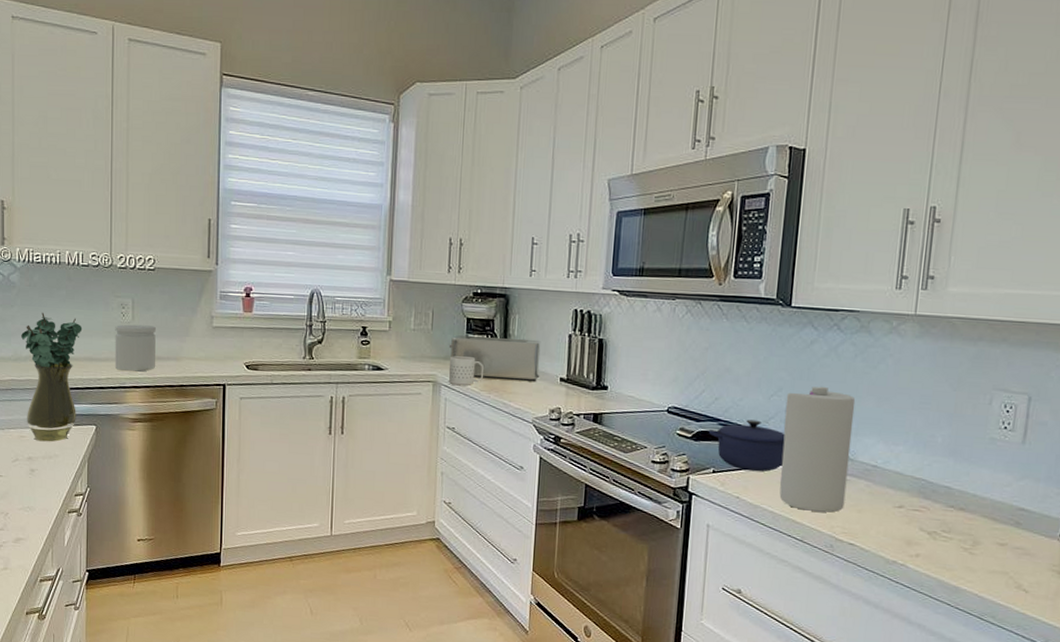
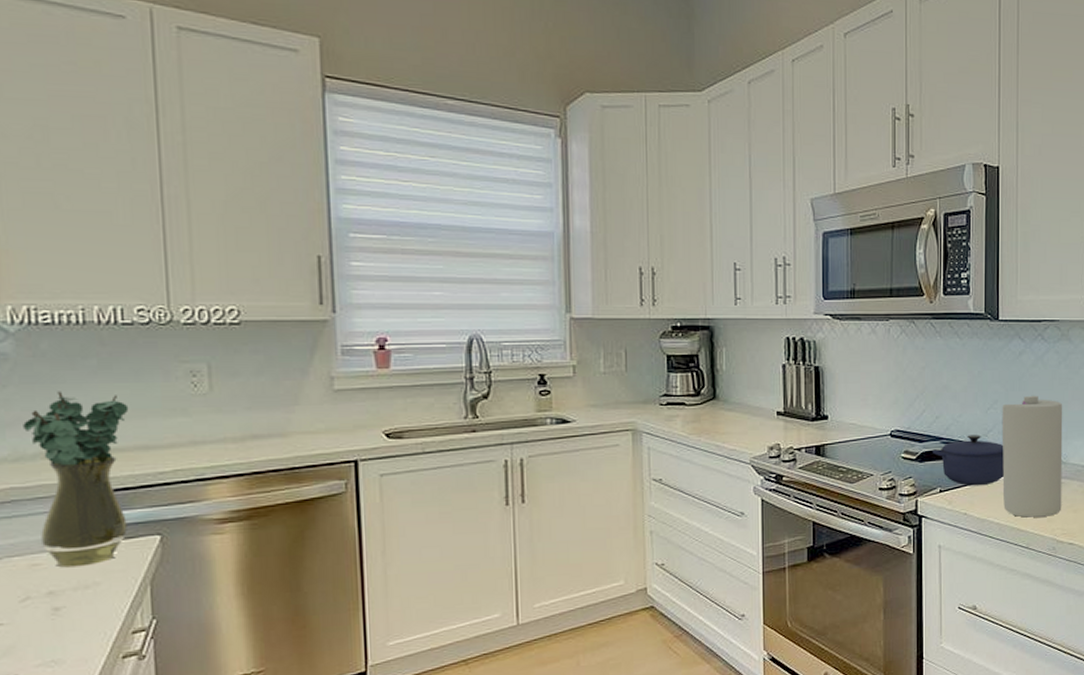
jar: present [114,324,156,372] -> none [182,396,250,459]
toaster: present [448,335,541,382] -> none [647,373,753,421]
mug: present [449,356,485,386] -> none [649,398,692,432]

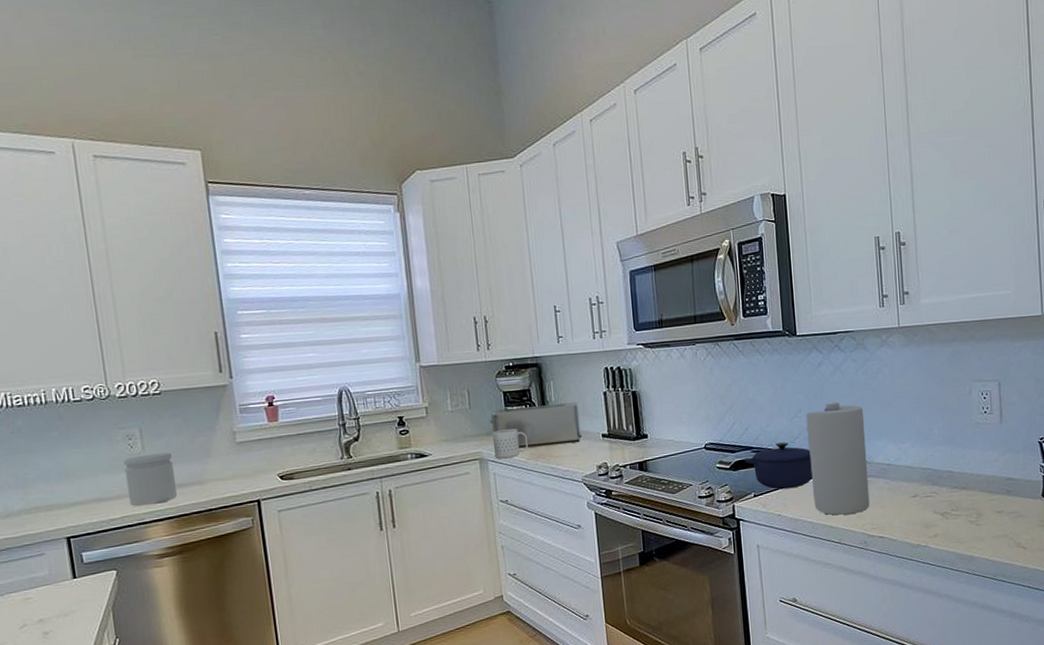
vase: present [23,391,129,568] -> none [10,459,92,600]
jar: none [182,396,250,459] -> present [123,452,177,507]
toaster: none [647,373,753,421] -> present [489,401,582,449]
mug: none [649,398,692,432] -> present [492,428,529,459]

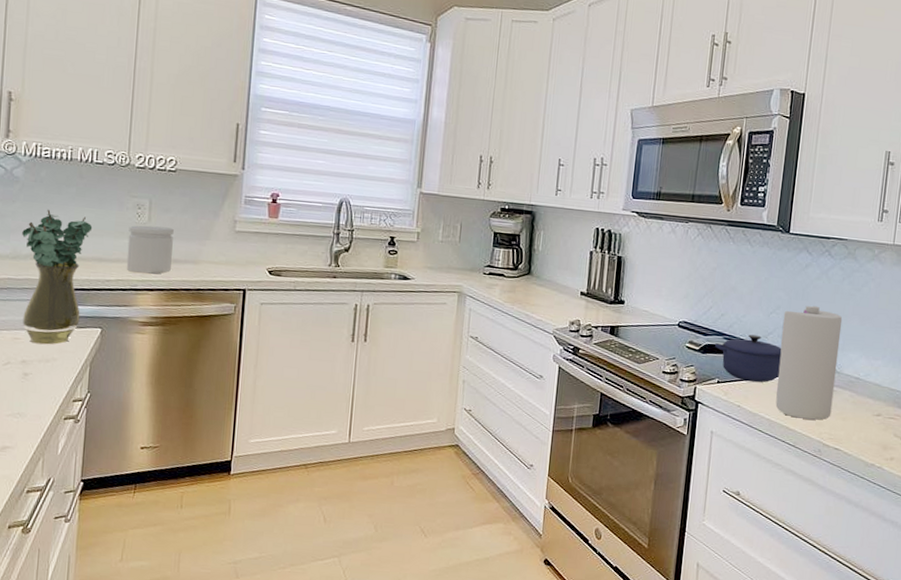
vase: none [10,459,92,600] -> present [22,209,93,345]
toaster: present [489,401,582,449] -> none [475,248,564,296]
mug: present [492,428,529,459] -> none [474,268,509,297]

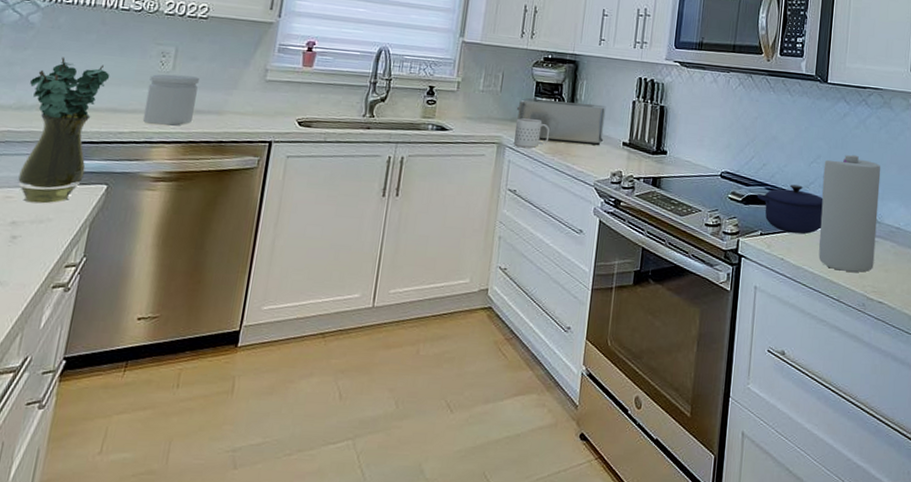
mug: none [474,268,509,297] -> present [514,118,551,148]
toaster: none [475,248,564,296] -> present [516,98,607,146]

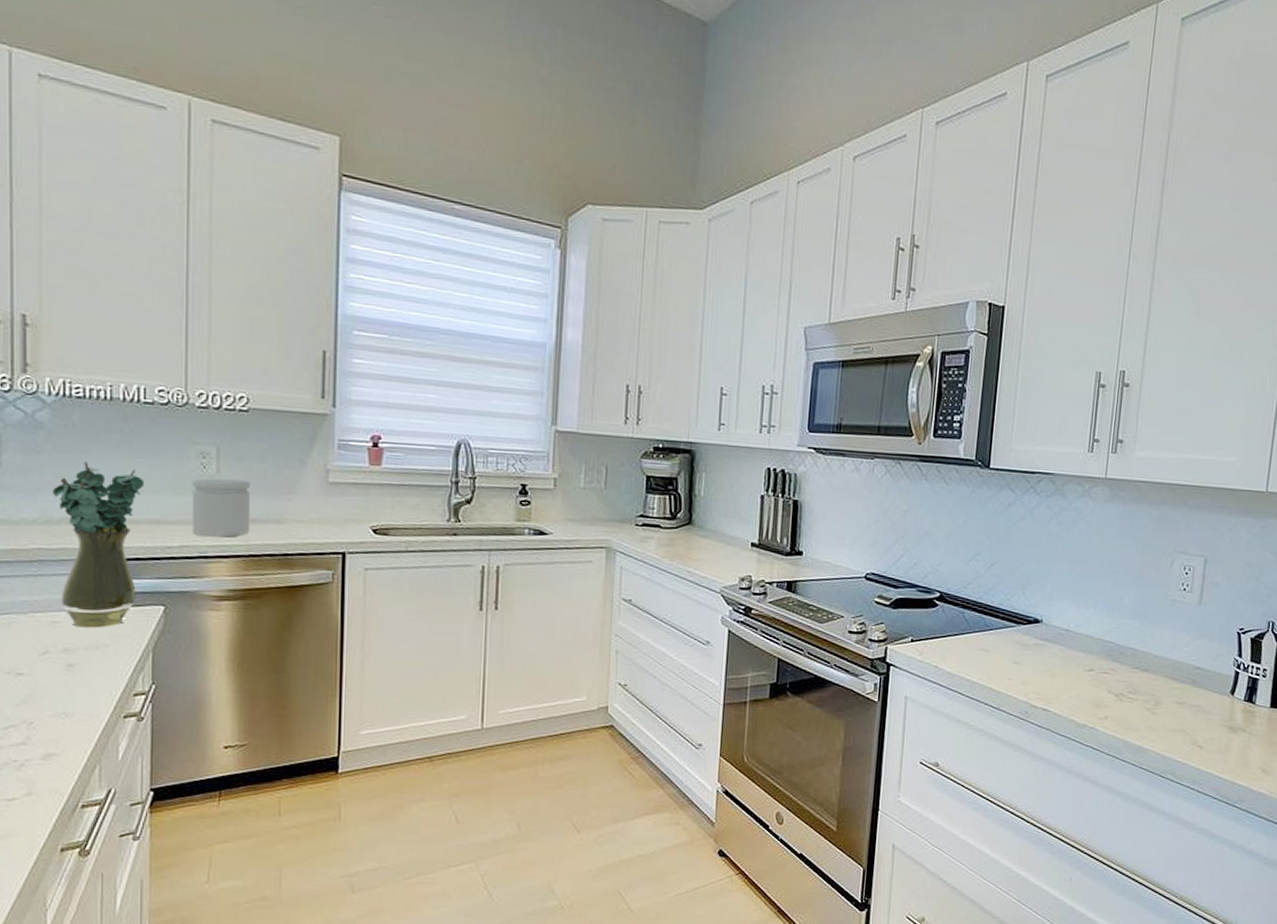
mug: present [514,118,551,148] -> none [625,518,667,552]
toaster: present [516,98,607,146] -> none [625,495,730,548]
cooking pot: present [756,184,823,234] -> none [906,585,983,640]
paper towel holder: present [818,154,881,272] -> none [977,550,1050,679]

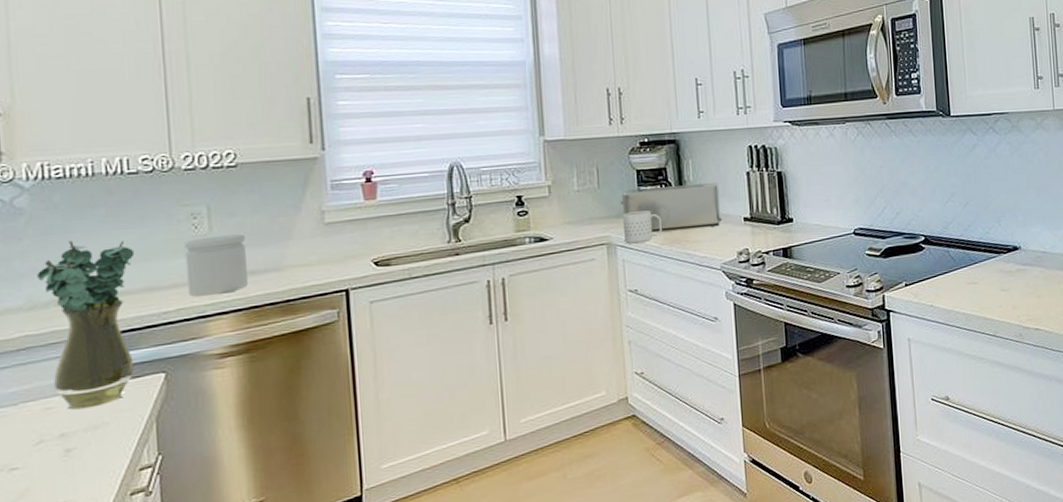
toaster: none [625,495,730,548] -> present [619,182,722,232]
mug: none [625,518,667,552] -> present [622,210,663,244]

